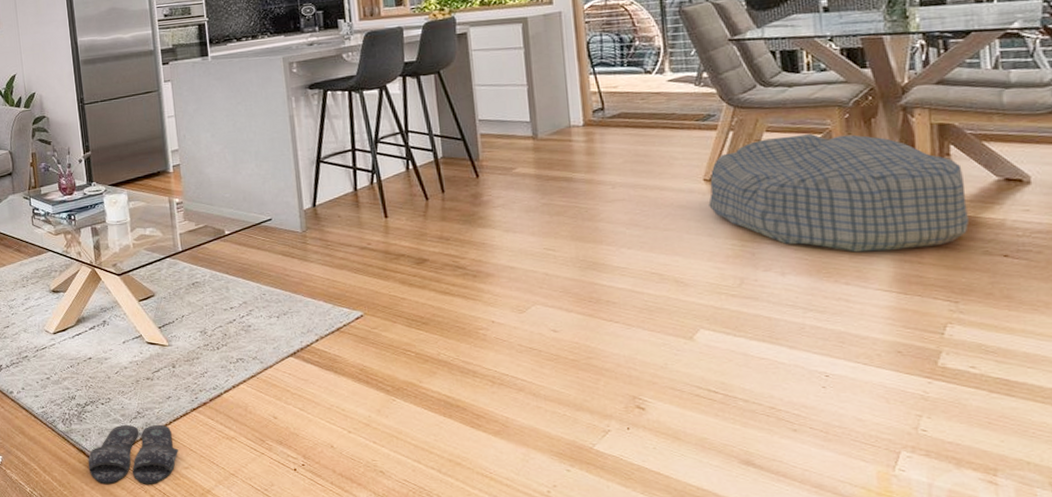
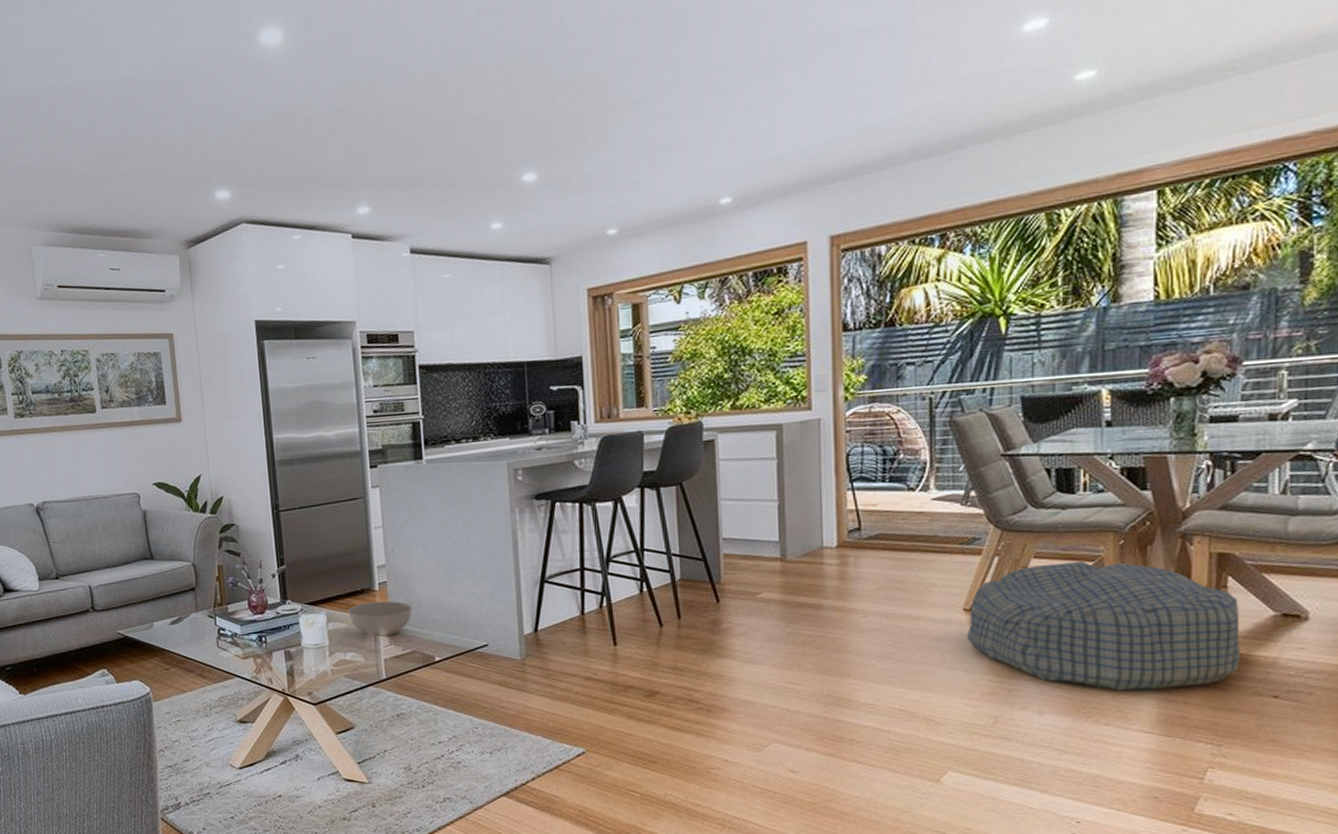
bowl: none [146,181,204,214] -> present [348,601,413,637]

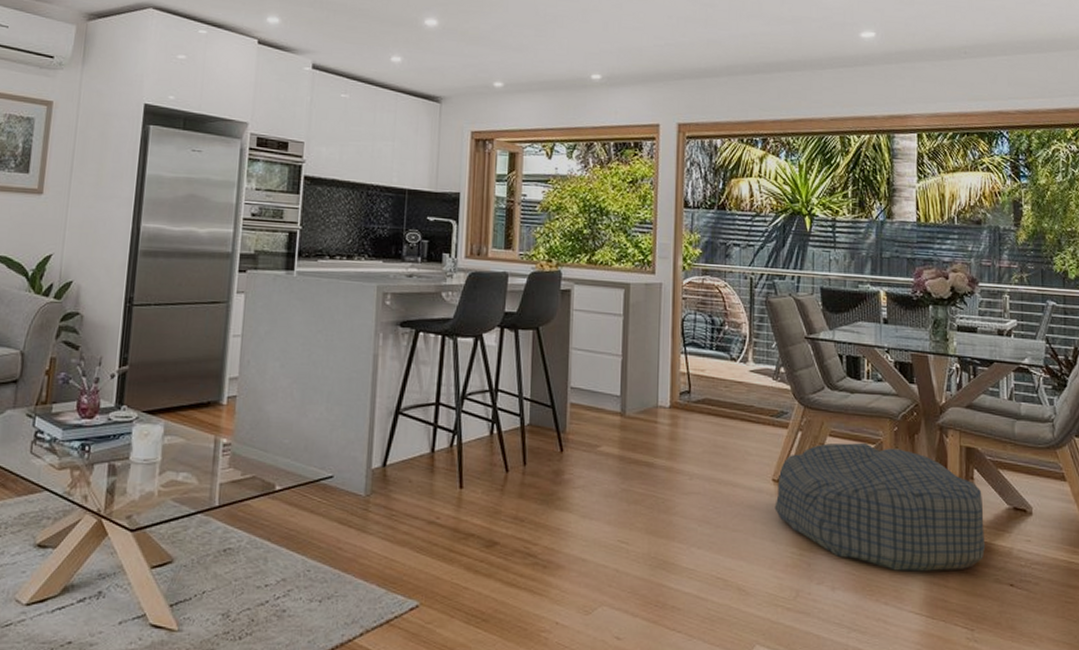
bowl: present [348,601,413,637] -> none [188,416,260,458]

